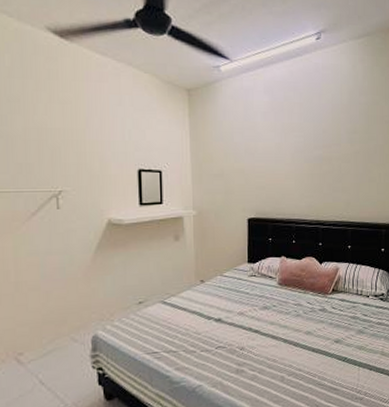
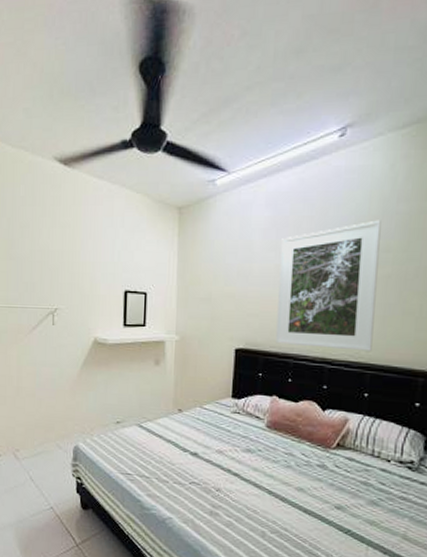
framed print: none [279,108,351,212] -> present [276,220,381,352]

